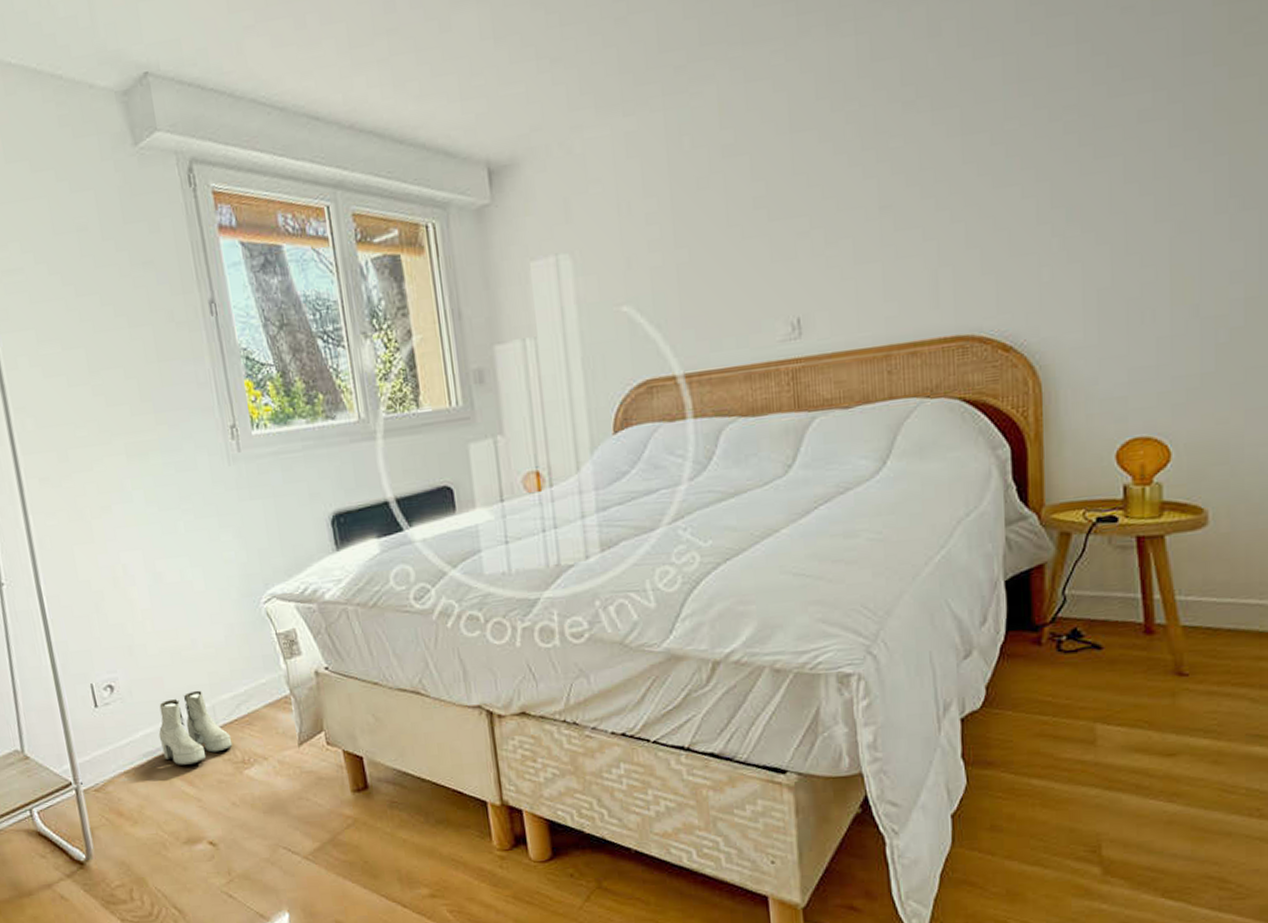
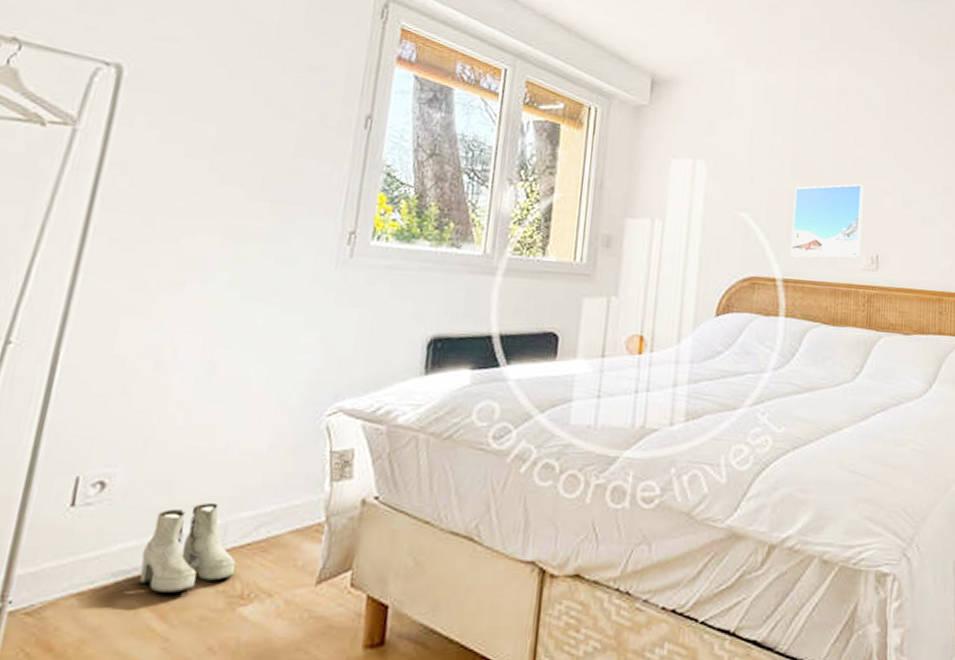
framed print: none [682,231,777,346] -> present [790,183,864,258]

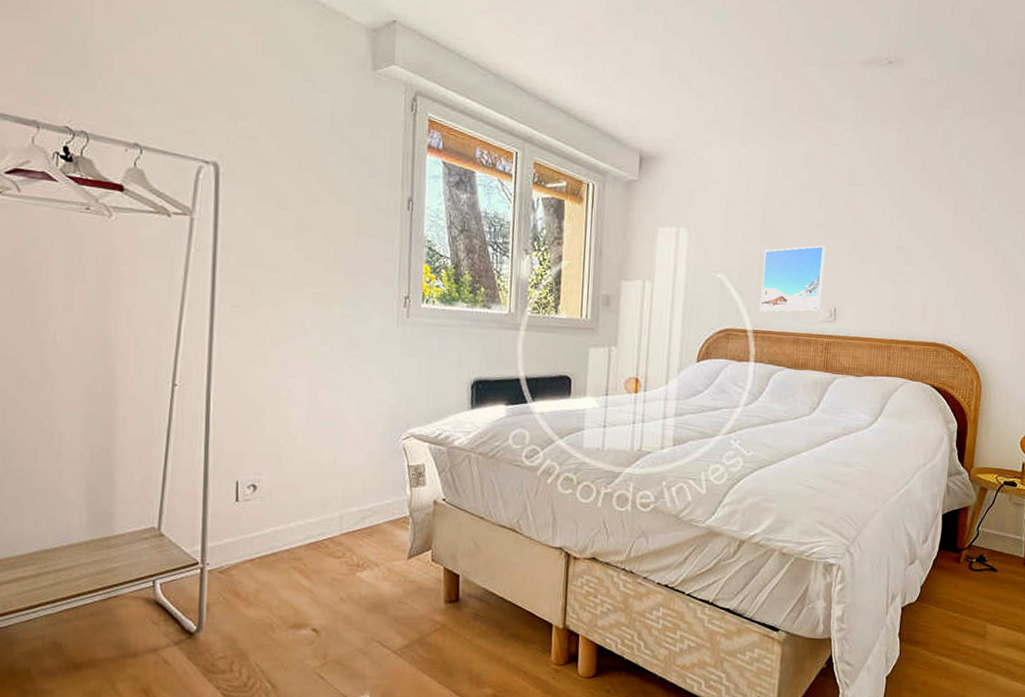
boots: present [139,502,236,593] -> none [288,500,352,561]

